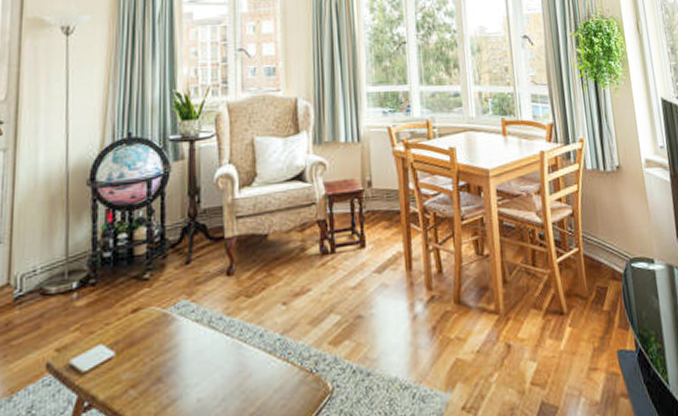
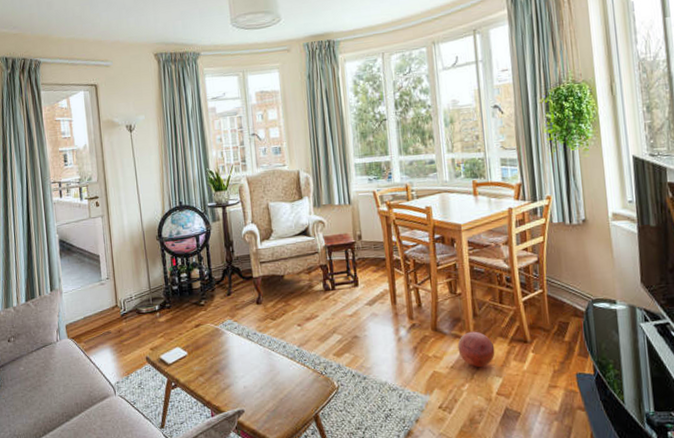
ball: none [485,302,528,350] -> present [457,331,495,368]

